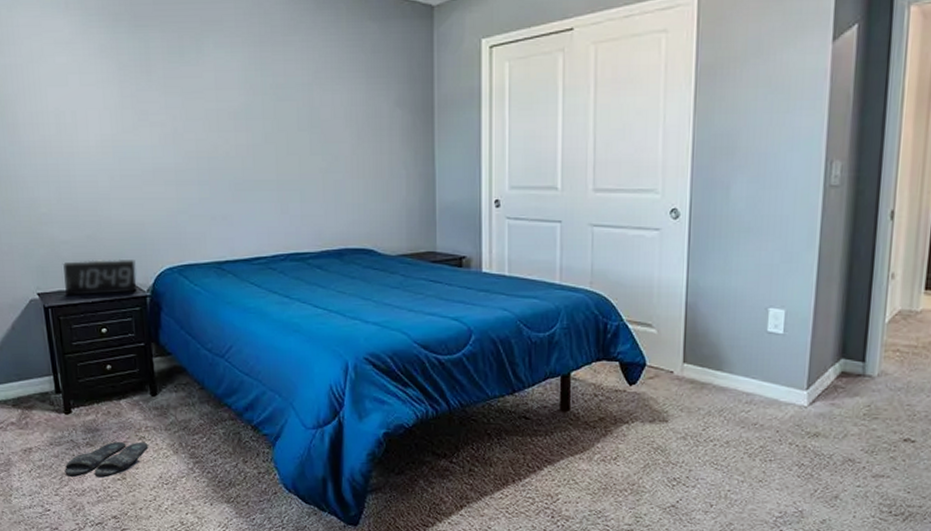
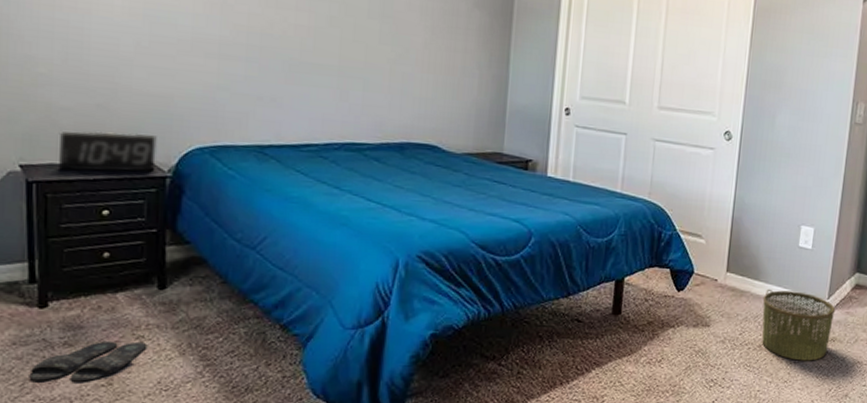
basket: none [727,379,817,459] -> present [762,288,836,361]

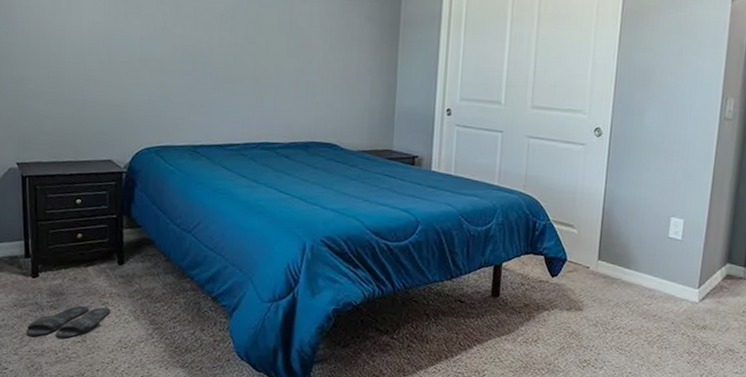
alarm clock: present [58,131,157,173] -> none [44,135,115,169]
basket: present [762,288,836,361] -> none [633,276,706,347]

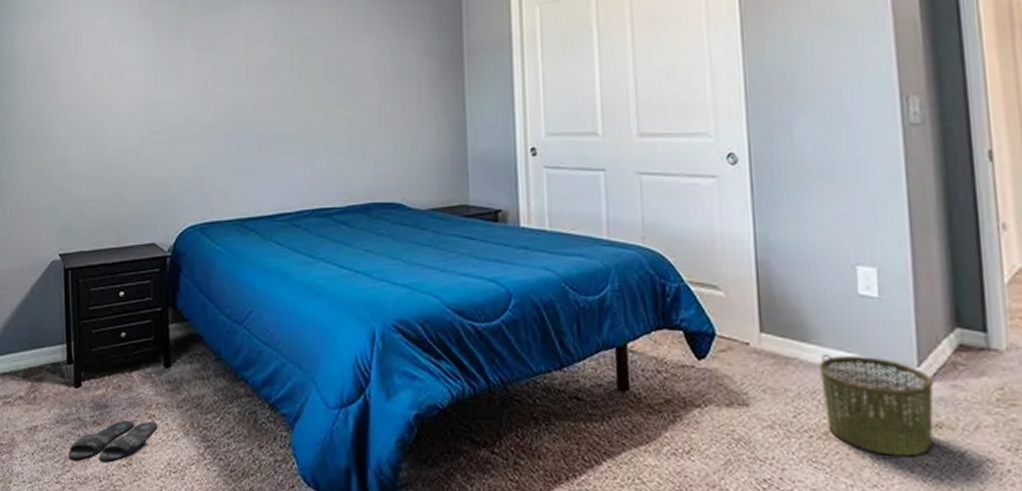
basket: none [633,276,706,347] -> present [818,353,934,457]

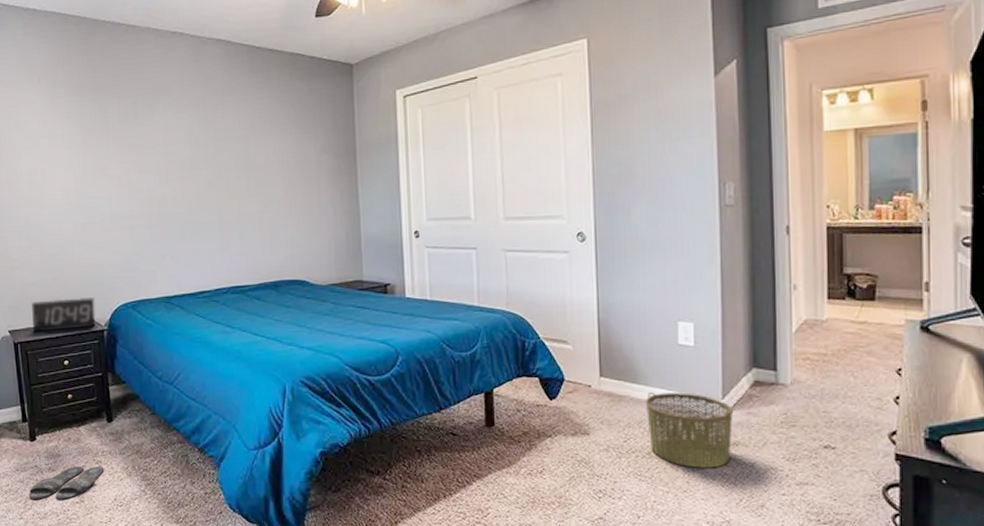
alarm clock: none [86,217,158,256] -> present [30,297,96,332]

